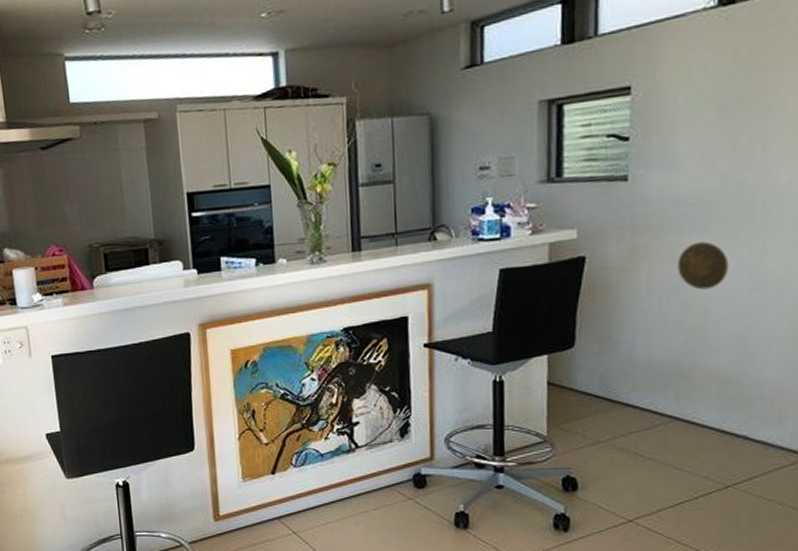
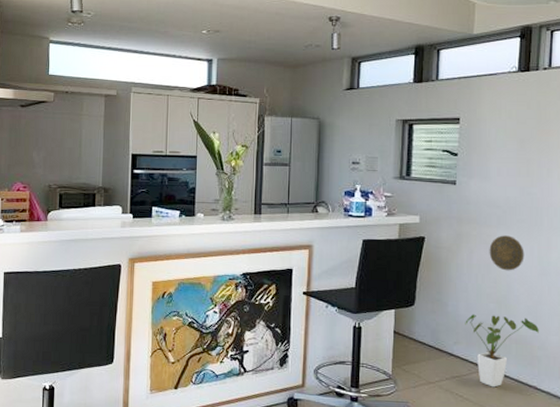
house plant: none [645,349,750,442] -> present [465,314,539,388]

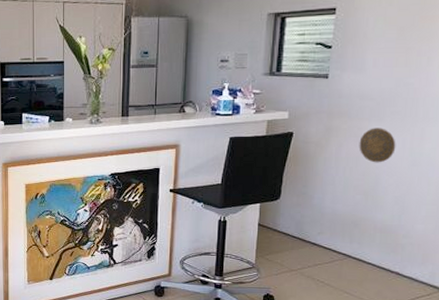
house plant: present [465,314,539,388] -> none [330,206,405,274]

